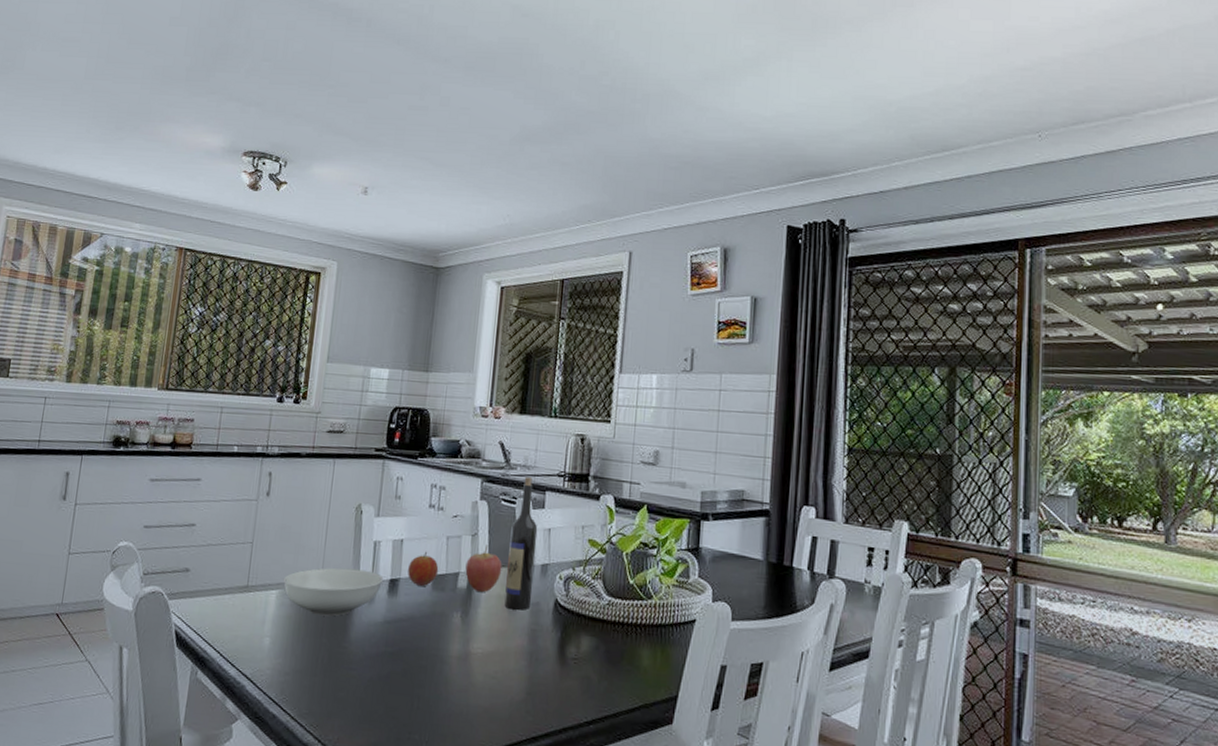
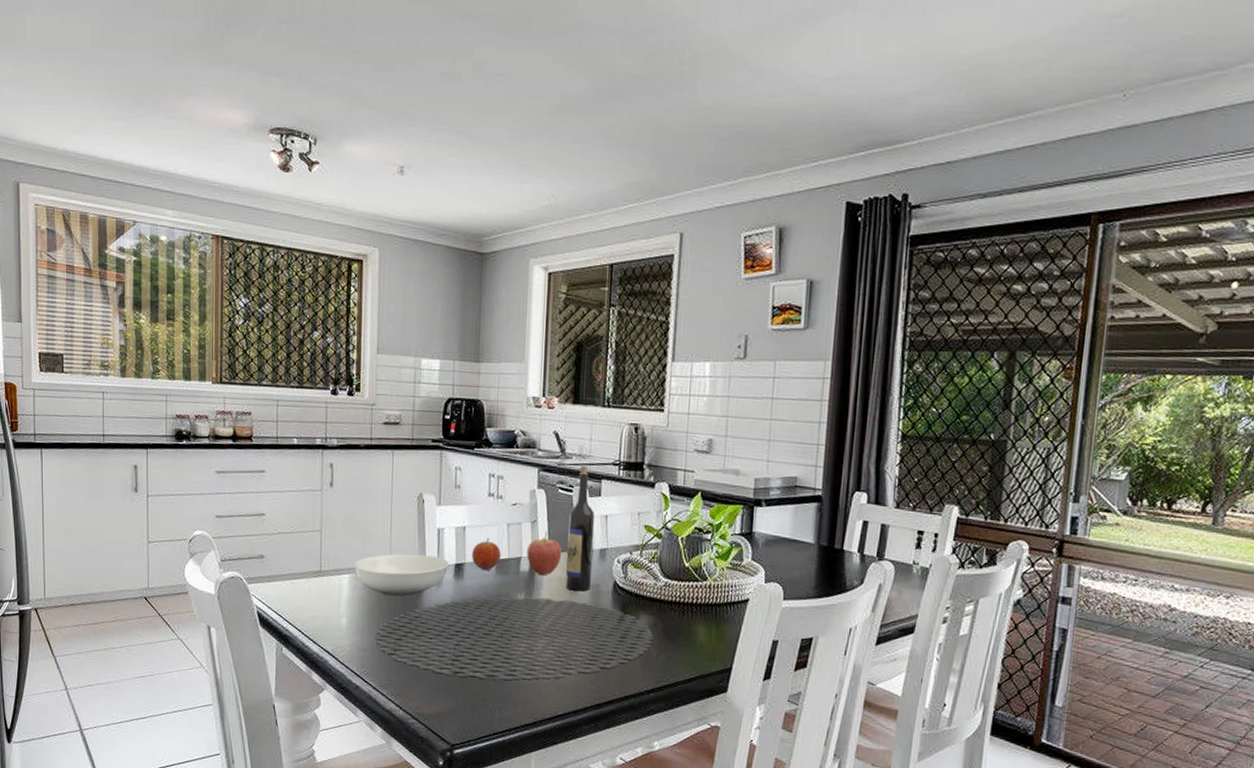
place mat: none [298,616,595,710] -> present [375,597,653,681]

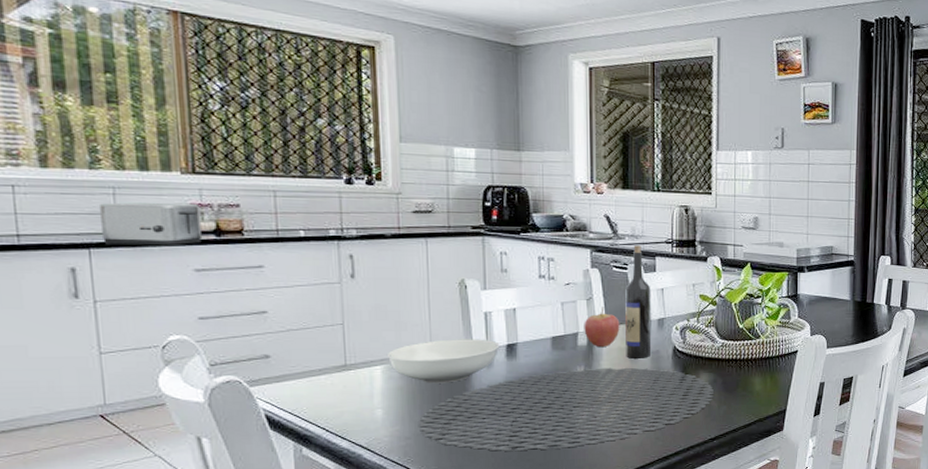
toaster: none [155,408,224,449] -> present [98,202,203,246]
fruit: present [472,537,501,571] -> none [525,317,557,348]

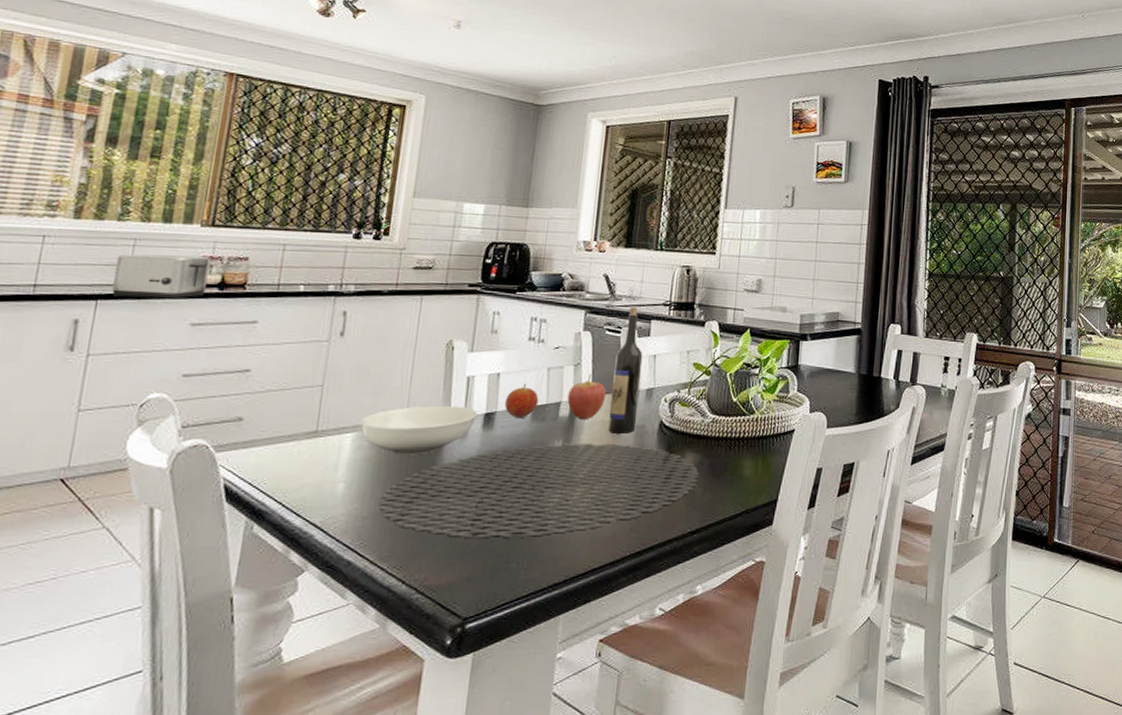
fruit: none [525,317,557,348] -> present [505,383,539,419]

